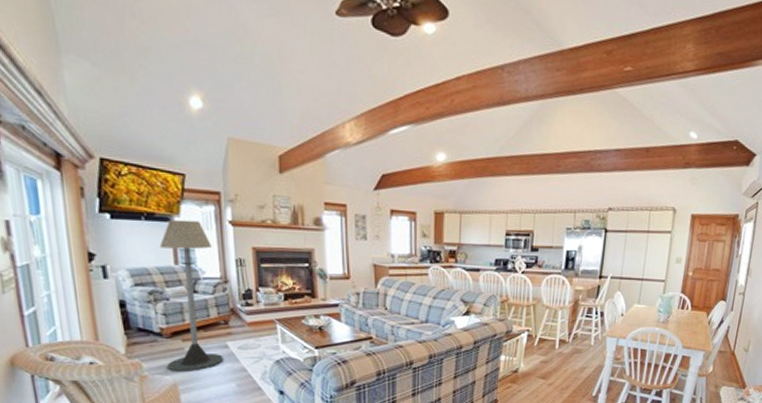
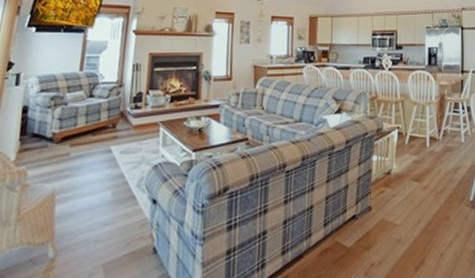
floor lamp: present [159,219,223,373] -> none [50,30,115,180]

